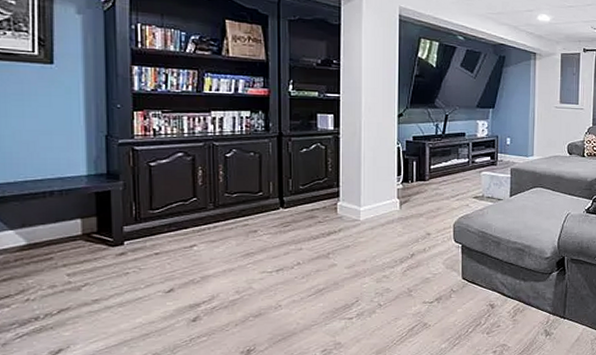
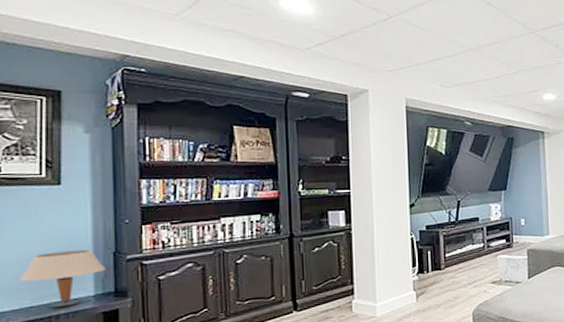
table lamp: none [14,130,98,185] -> present [20,250,106,309]

